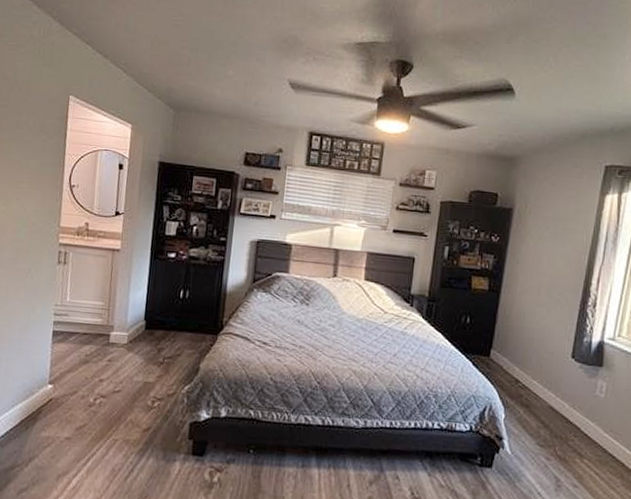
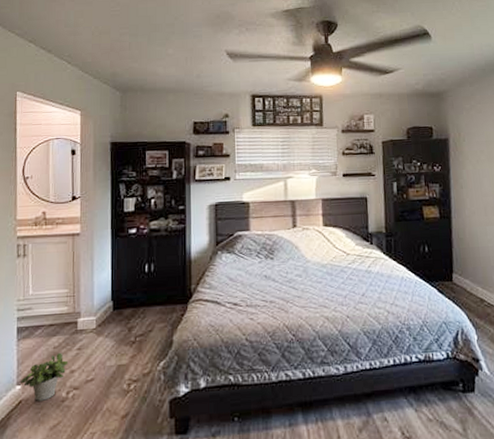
potted plant: none [52,360,99,403] -> present [21,352,69,401]

